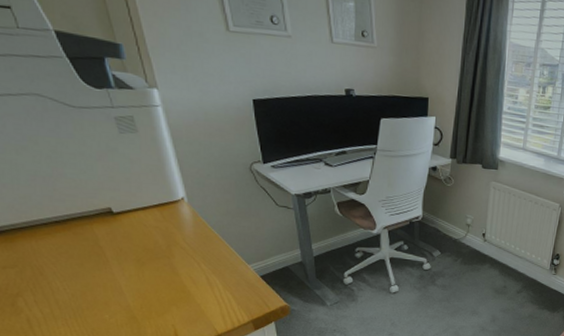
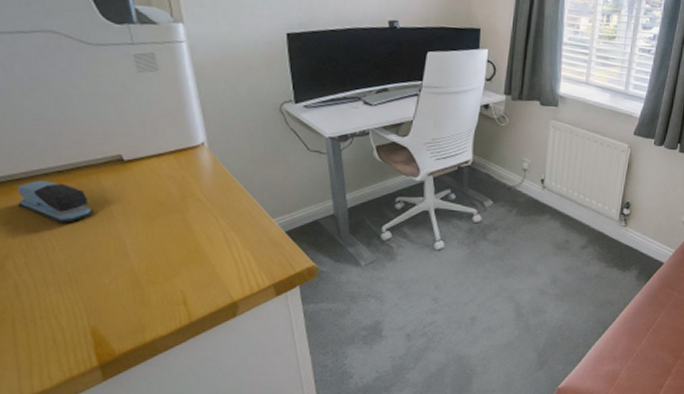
stapler: none [19,228,91,267] -> present [16,179,95,223]

